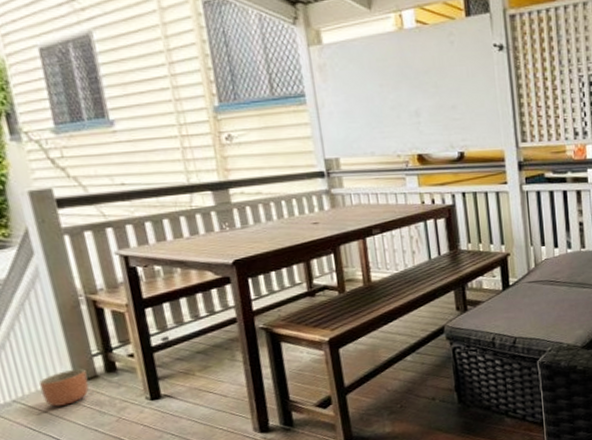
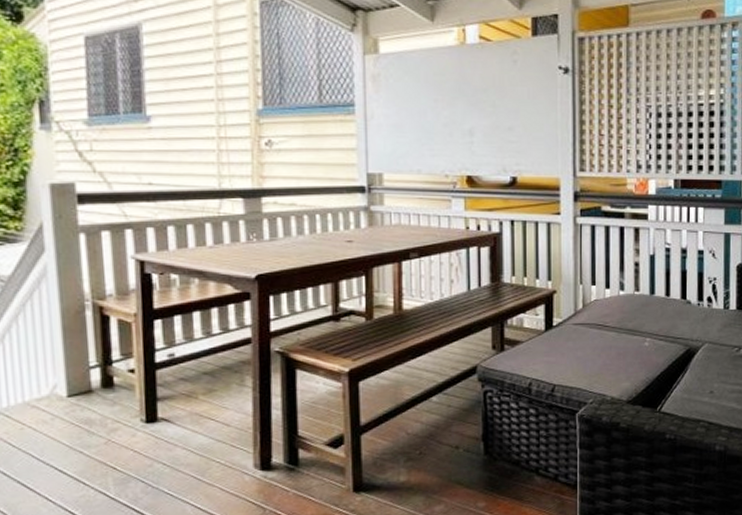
planter: present [38,369,89,407] -> none [27,382,81,421]

